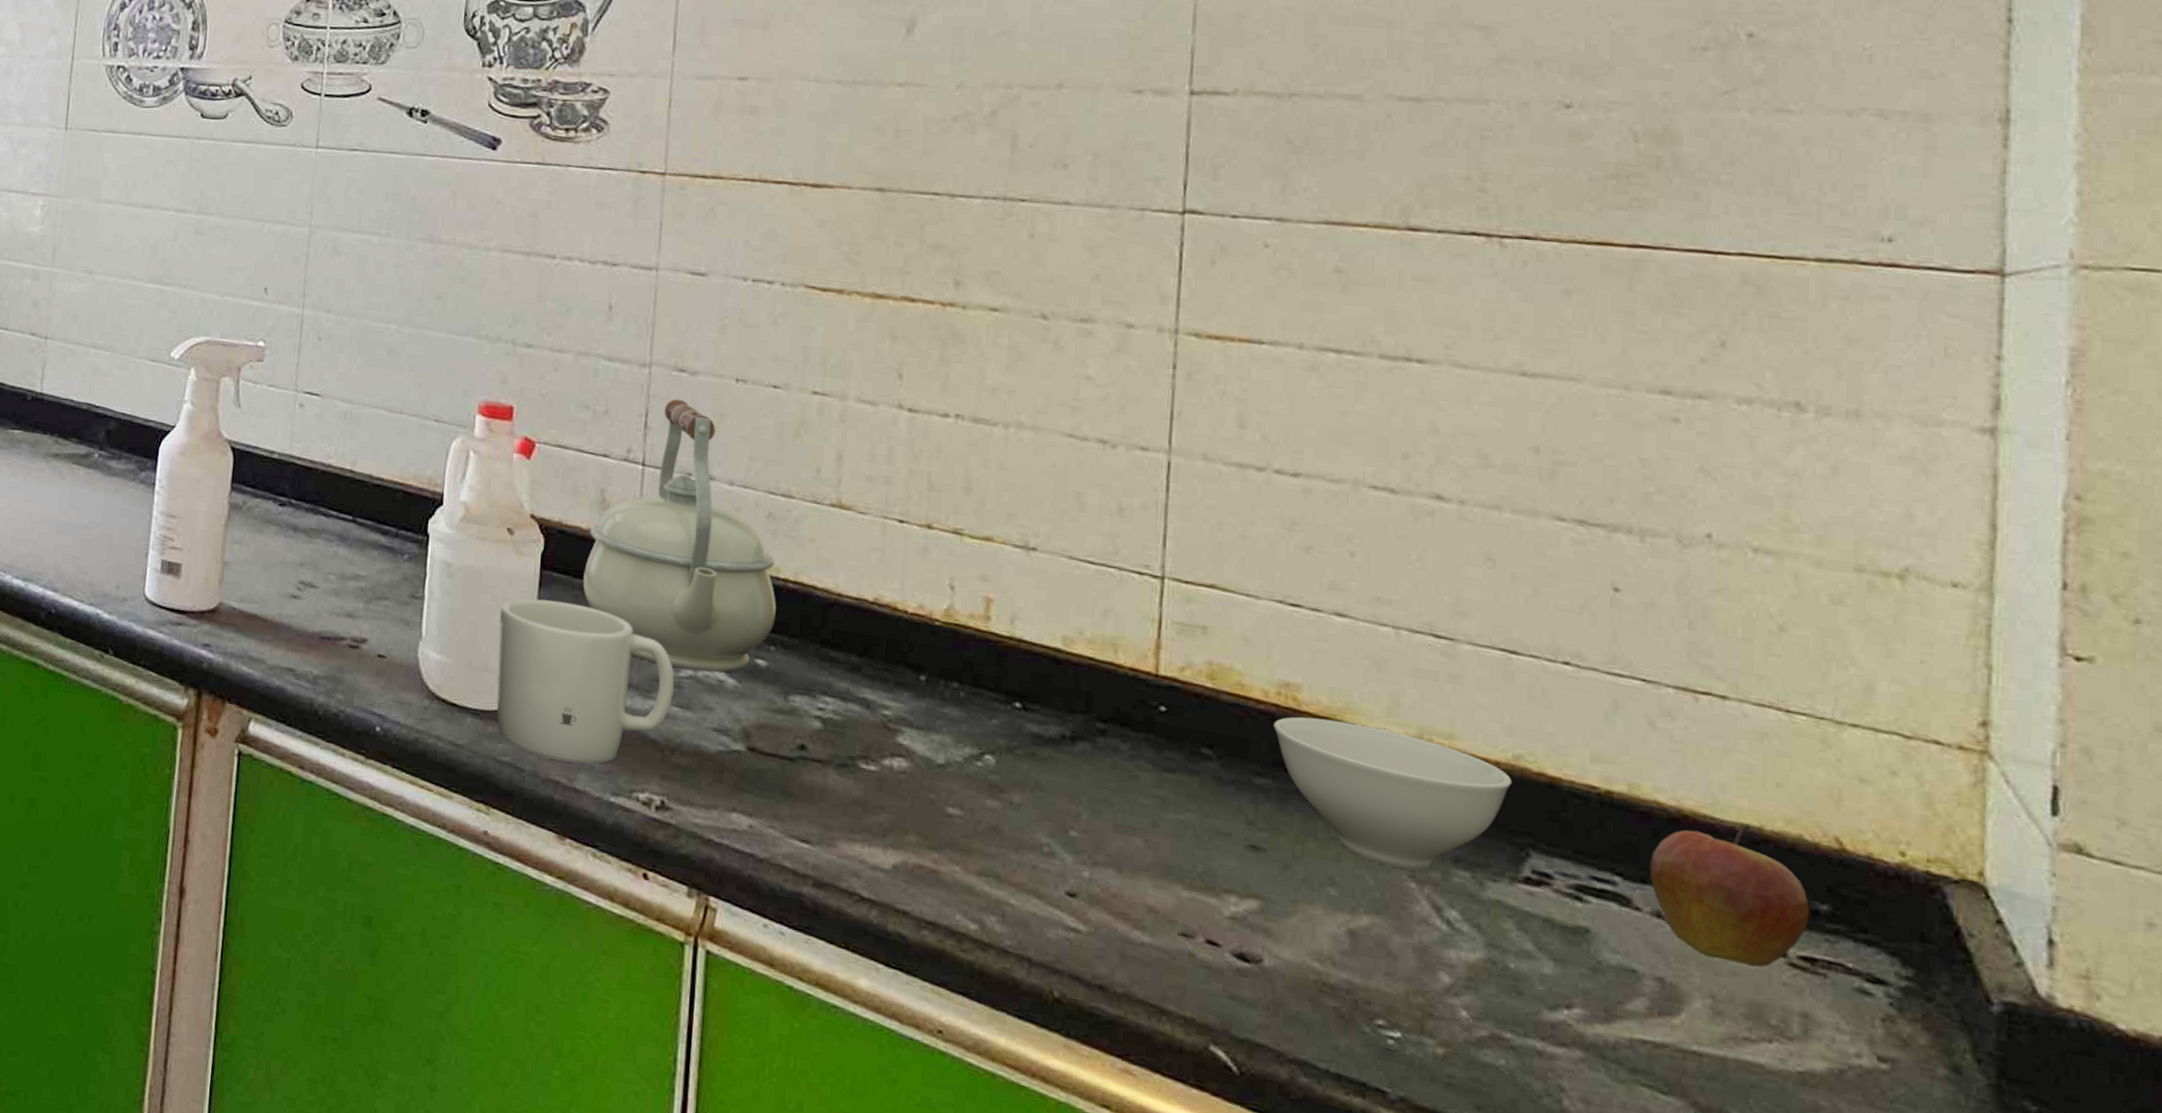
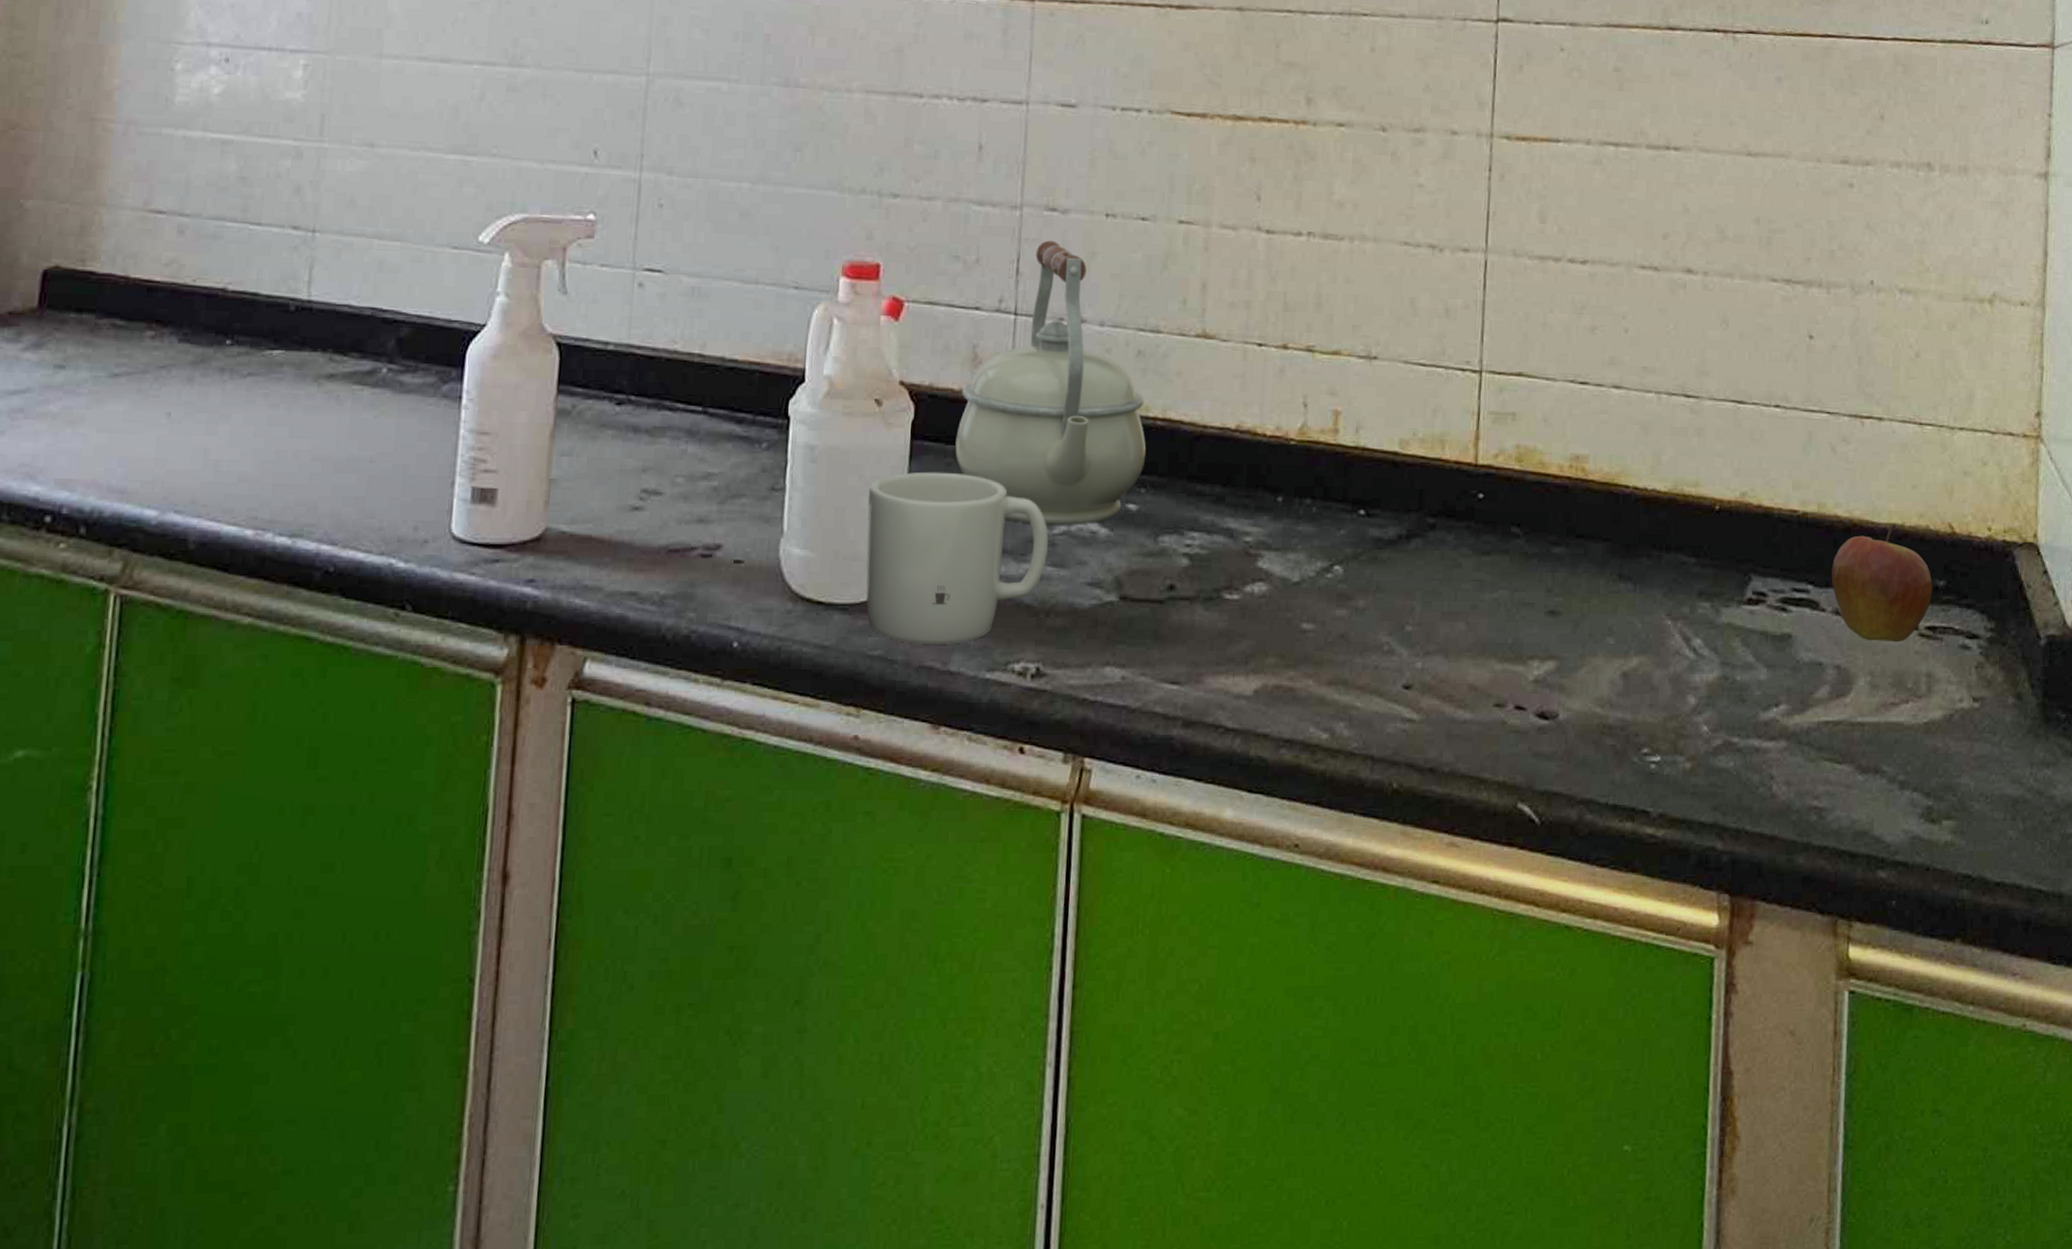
bowl: present [1273,716,1512,872] -> none [1567,484,1739,609]

